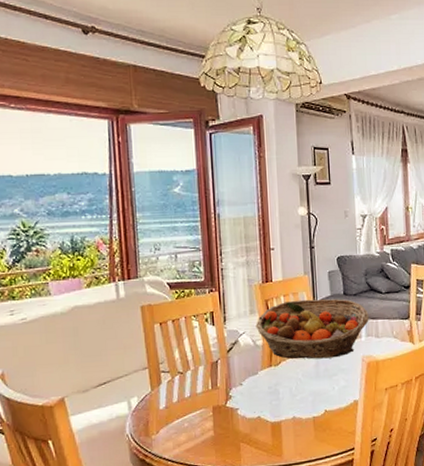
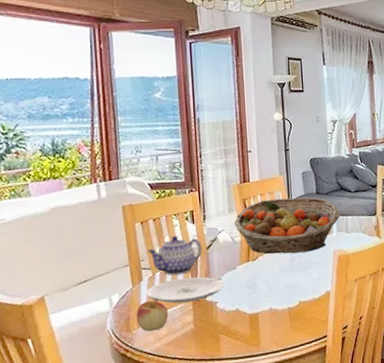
apple: none [155,406,188,437] -> present [136,301,169,332]
plate: none [164,381,245,409] -> present [145,276,224,304]
teapot: none [167,337,222,380] -> present [148,235,202,276]

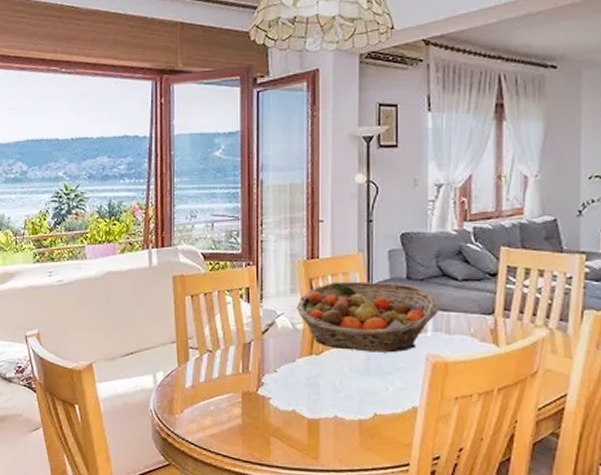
apple: present [136,301,169,332] -> none [180,385,215,419]
plate: present [145,276,224,304] -> none [191,364,280,393]
teapot: present [148,235,202,276] -> none [197,314,256,360]

